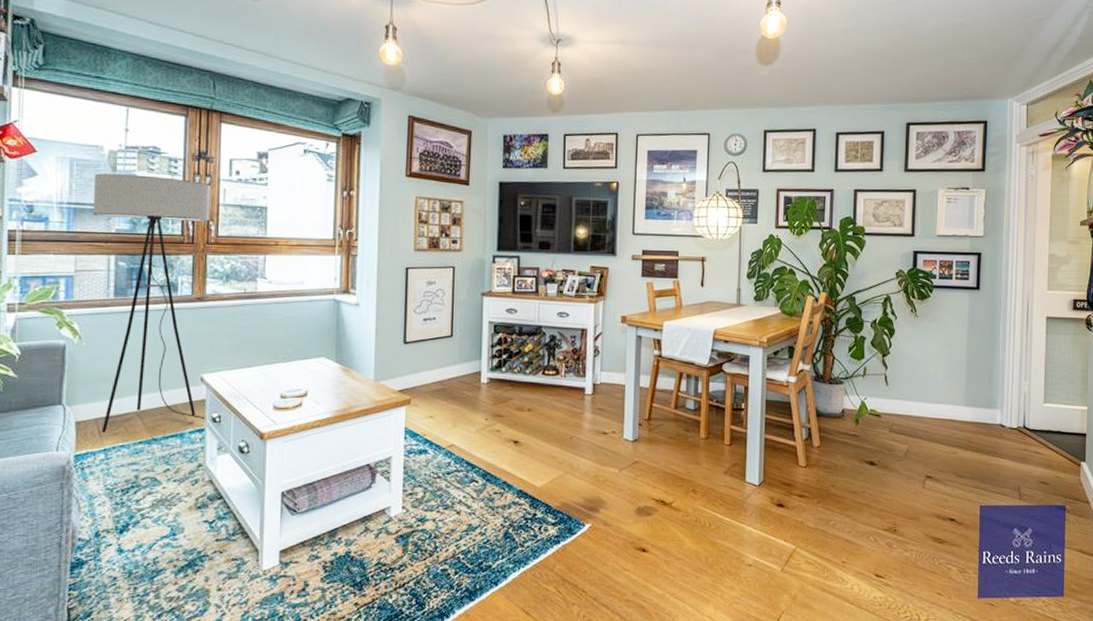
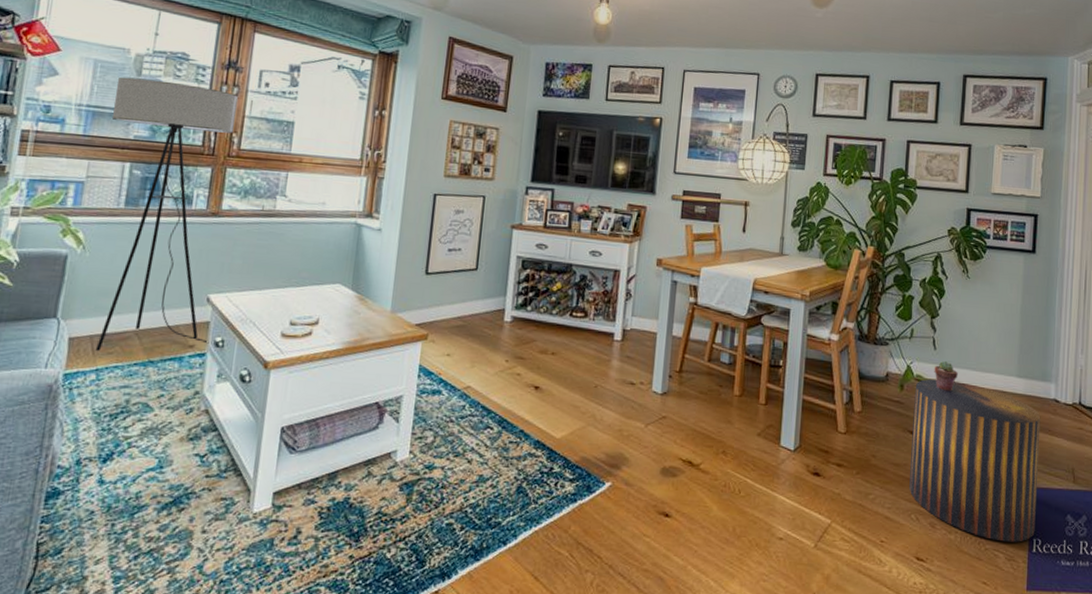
stool: none [867,412,988,556] -> present [909,379,1041,542]
potted succulent: none [887,395,909,423] -> present [934,360,958,392]

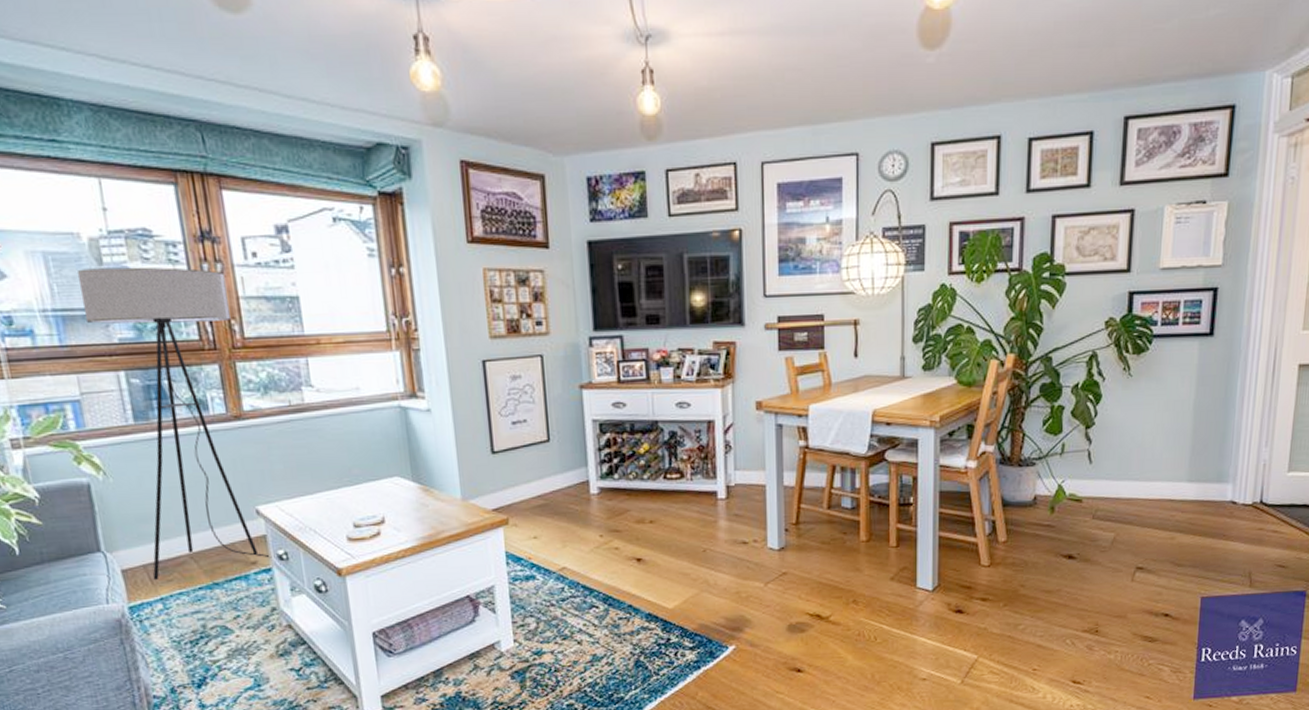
stool: present [909,379,1041,542] -> none [1063,495,1215,655]
potted succulent: present [934,360,958,392] -> none [1090,474,1118,508]

